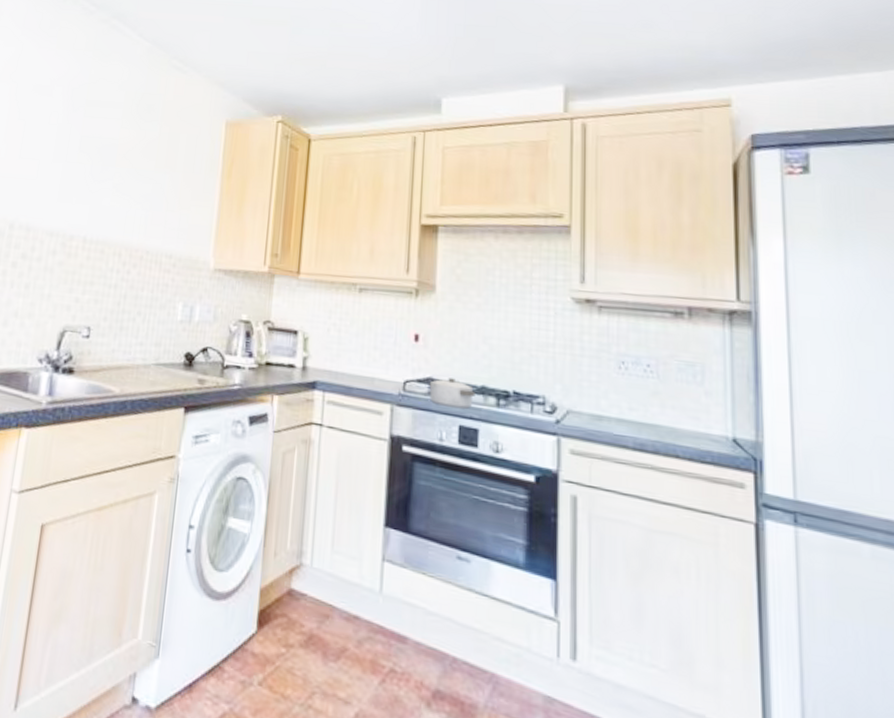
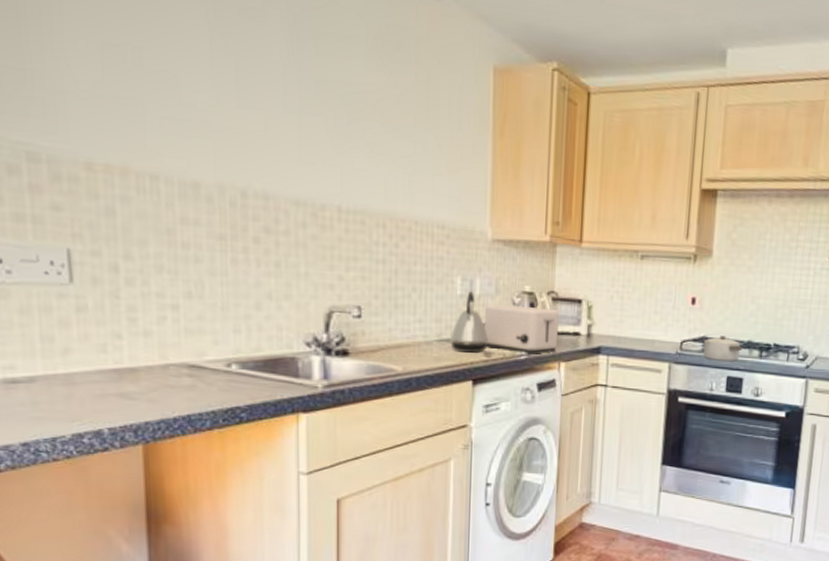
kettle: none [166,317,204,379] -> present [449,291,489,353]
toaster: none [200,331,274,385] -> present [484,304,559,354]

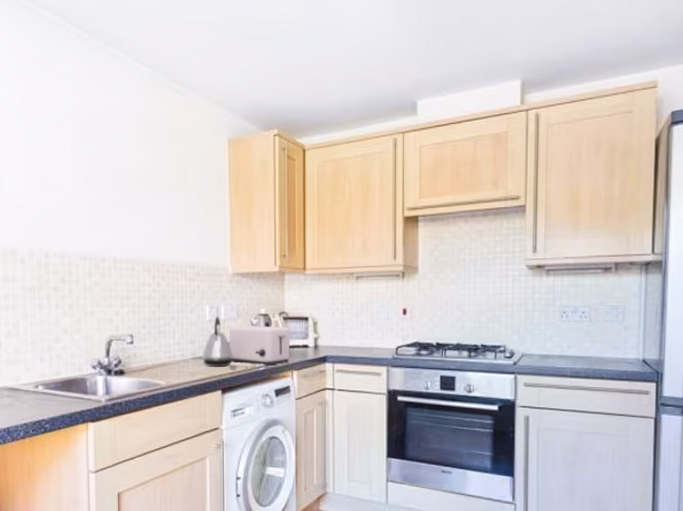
cooking pot: present [703,336,742,363] -> none [416,340,452,364]

